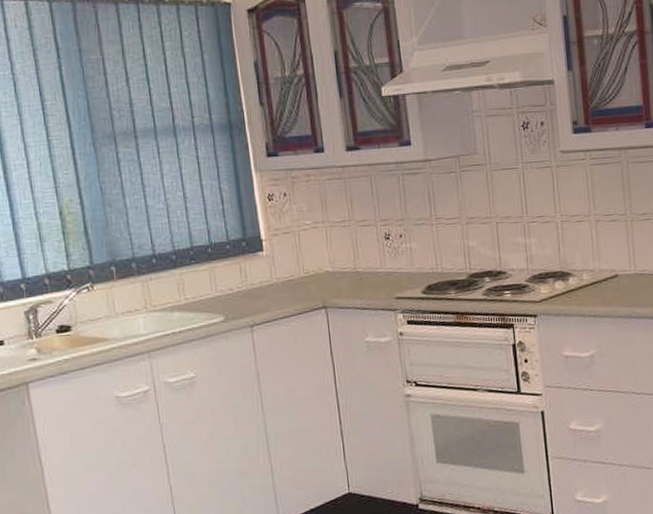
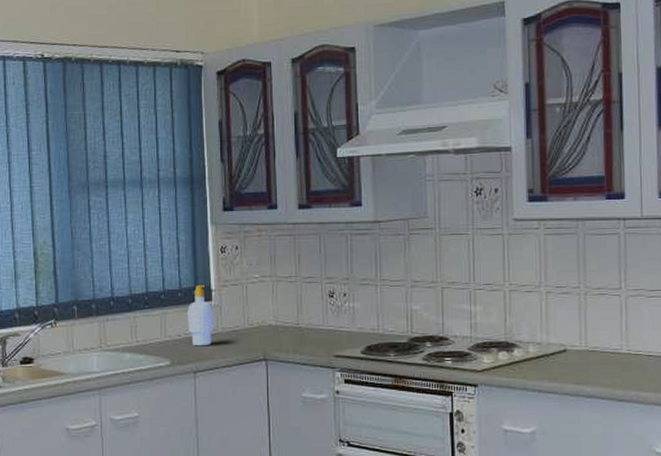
soap bottle: none [238,235,268,299] -> present [187,285,214,346]

